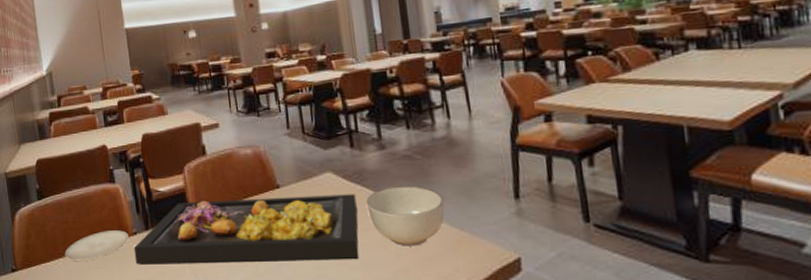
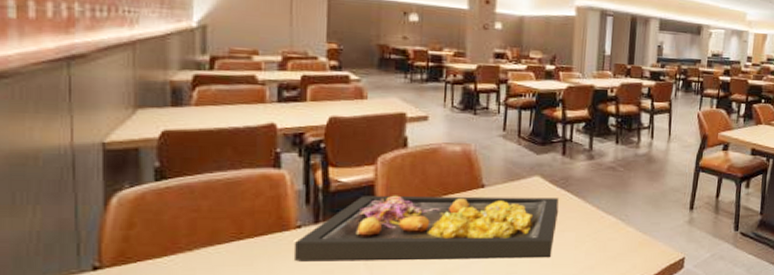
plate: present [64,230,129,261] -> none [187,222,289,257]
bowl: present [366,185,445,246] -> none [567,193,635,246]

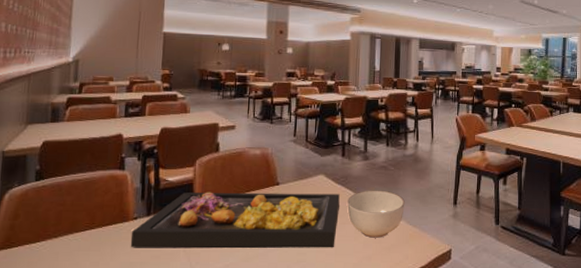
bowl: none [567,193,635,246] -> present [347,190,405,238]

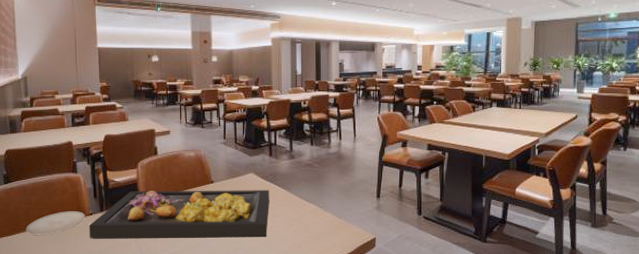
plate: none [54,214,128,243] -> present [25,211,85,235]
bowl: present [347,190,405,238] -> none [277,186,330,228]

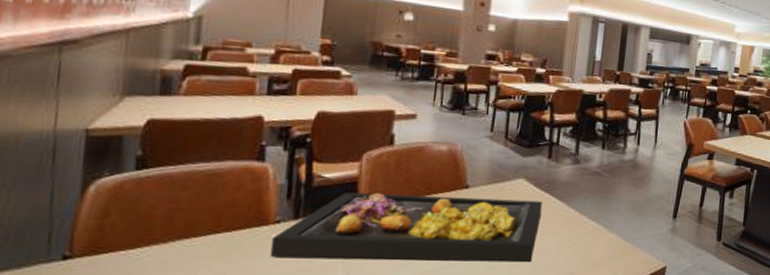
plate: present [25,211,85,235] -> none [162,216,268,250]

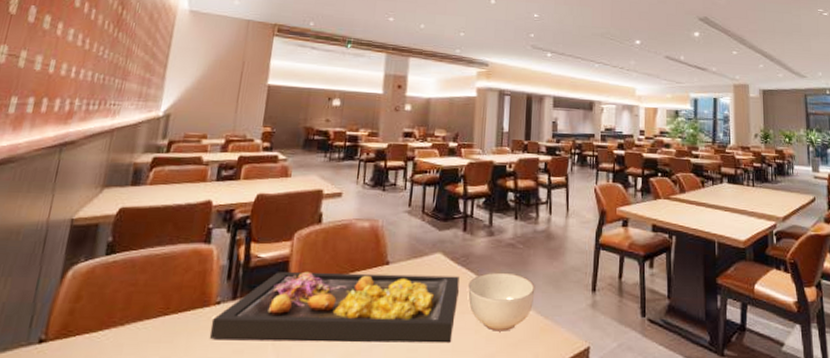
bowl: none [550,198,619,253] -> present [468,272,535,331]

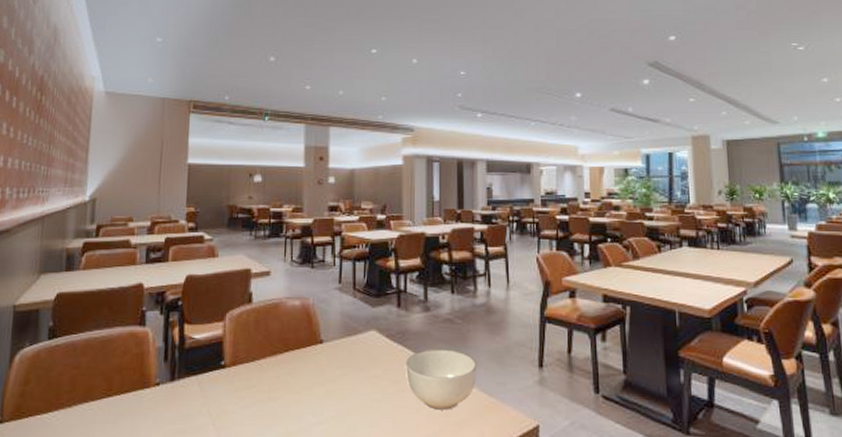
food tray: present [209,271,460,344] -> none [152,352,396,423]

